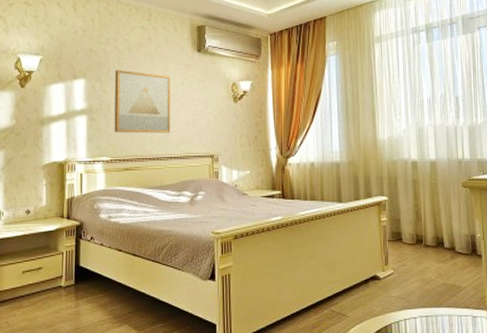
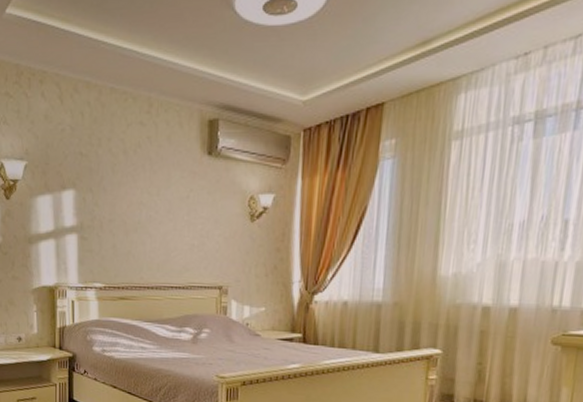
wall art: present [114,70,171,133] -> none [108,179,174,258]

